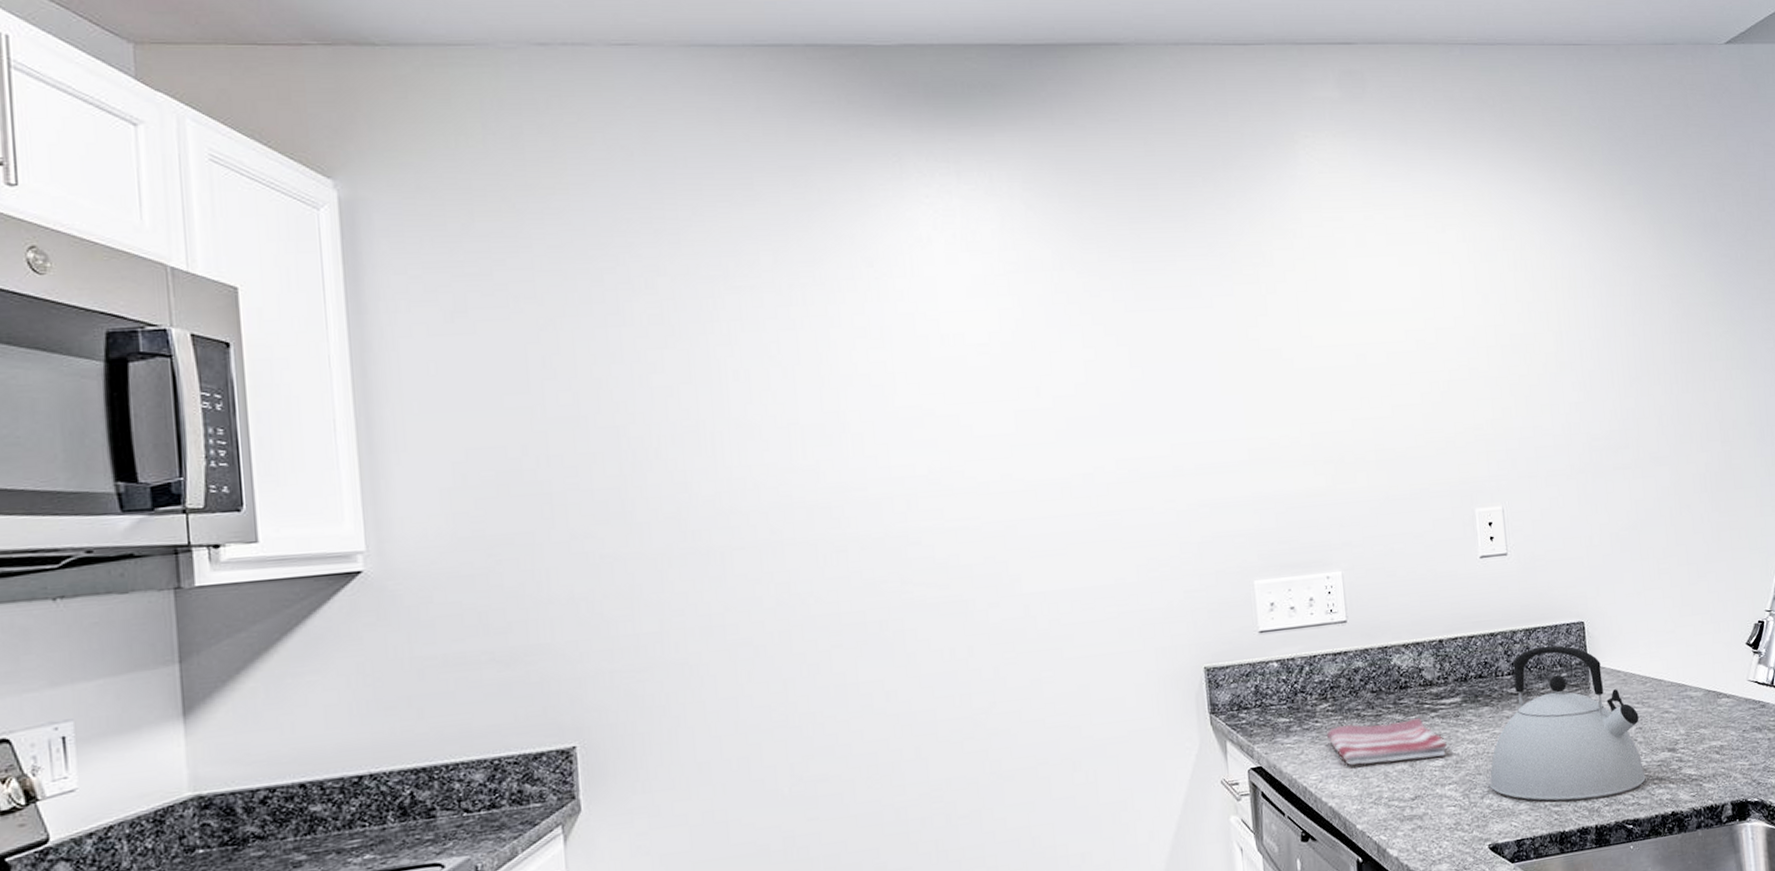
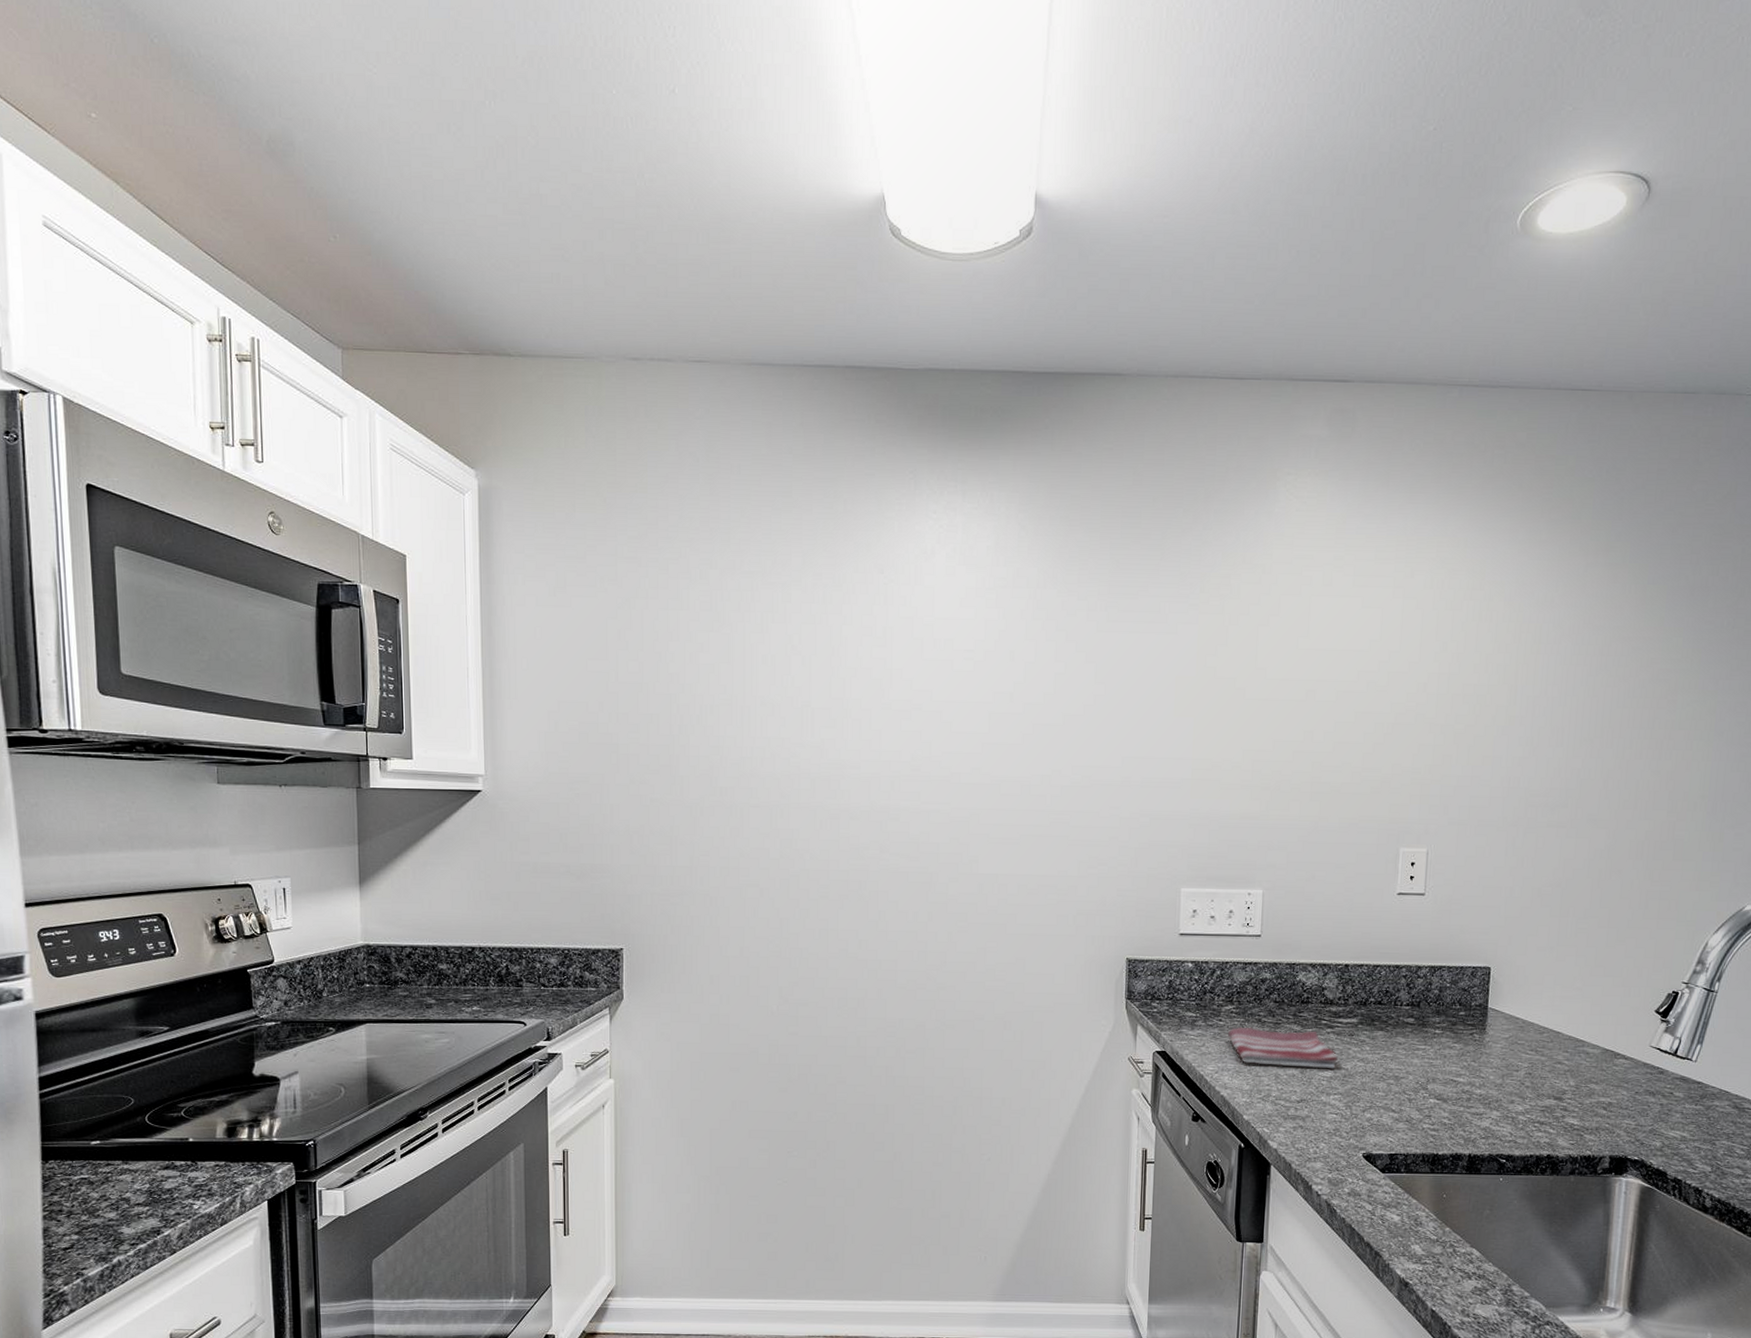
kettle: present [1489,645,1646,801] -> none [1372,984,1530,1130]

